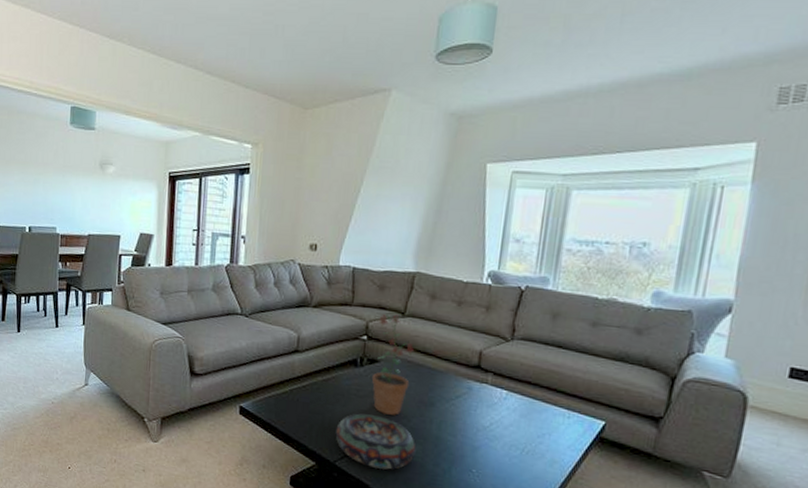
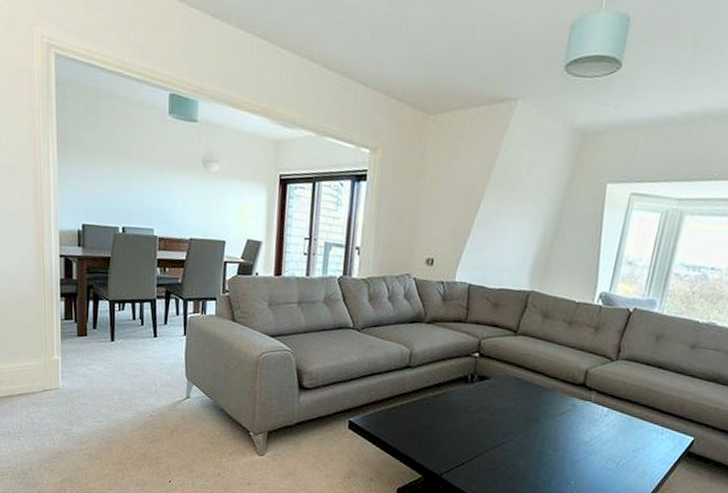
decorative bowl: present [335,413,416,470] -> none [443,428,520,482]
potted plant: present [372,313,415,416] -> none [481,331,524,431]

